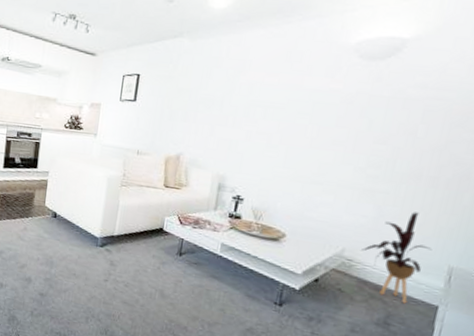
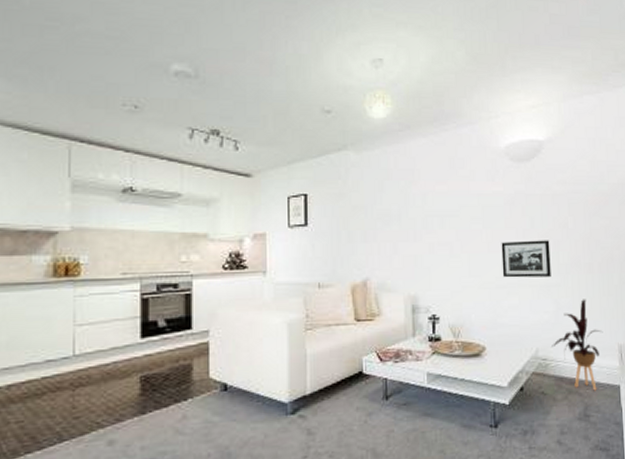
picture frame: none [320,140,388,183] -> present [501,240,551,278]

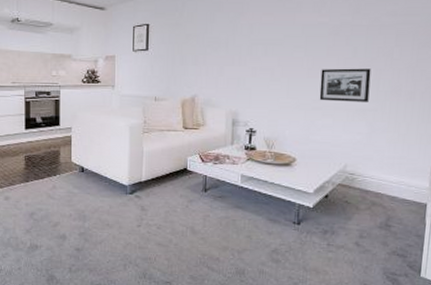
house plant: present [551,299,603,391] -> none [360,124,417,206]

